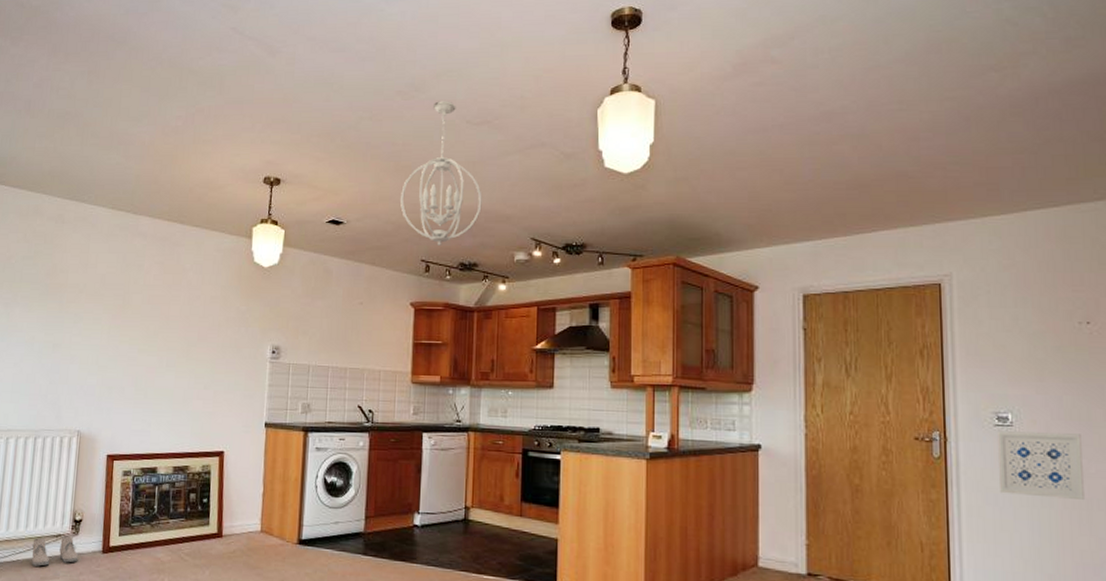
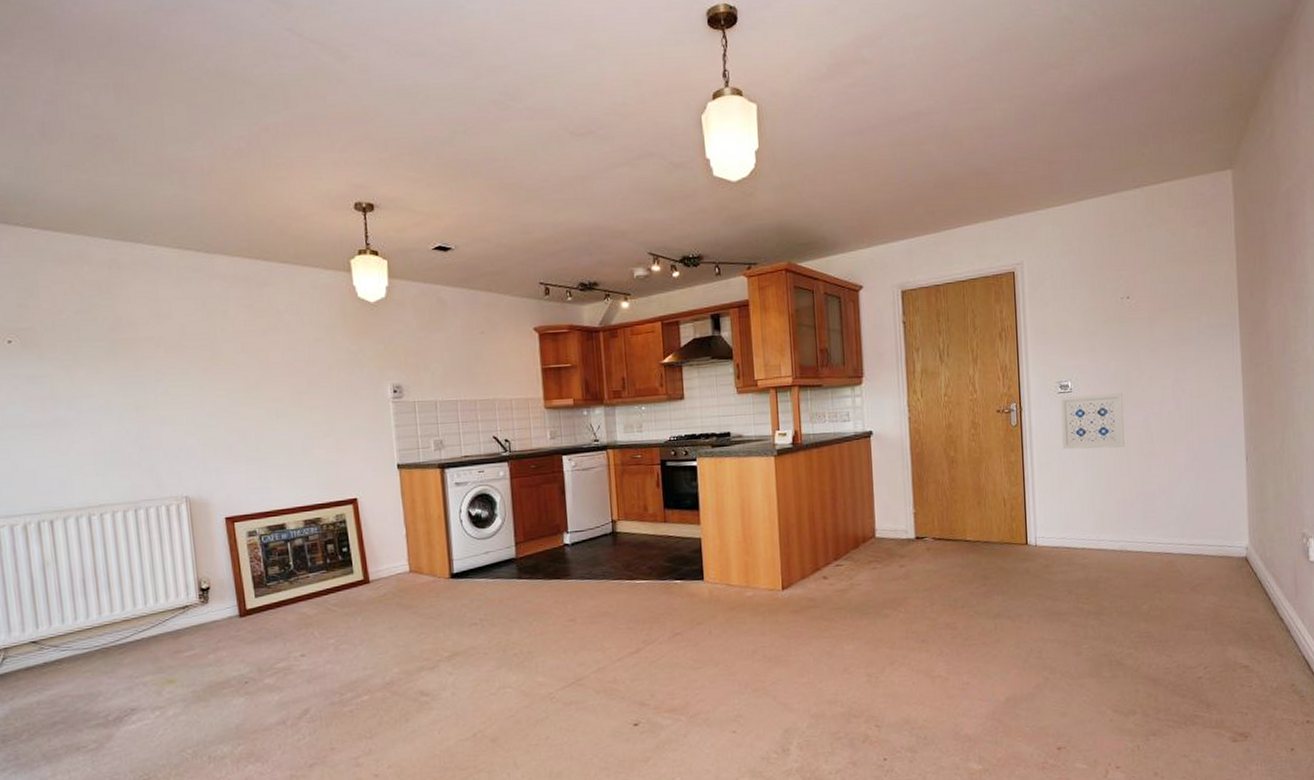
boots: present [32,535,79,567] -> none [156,605,214,642]
chandelier: present [399,101,482,246] -> none [508,110,596,267]

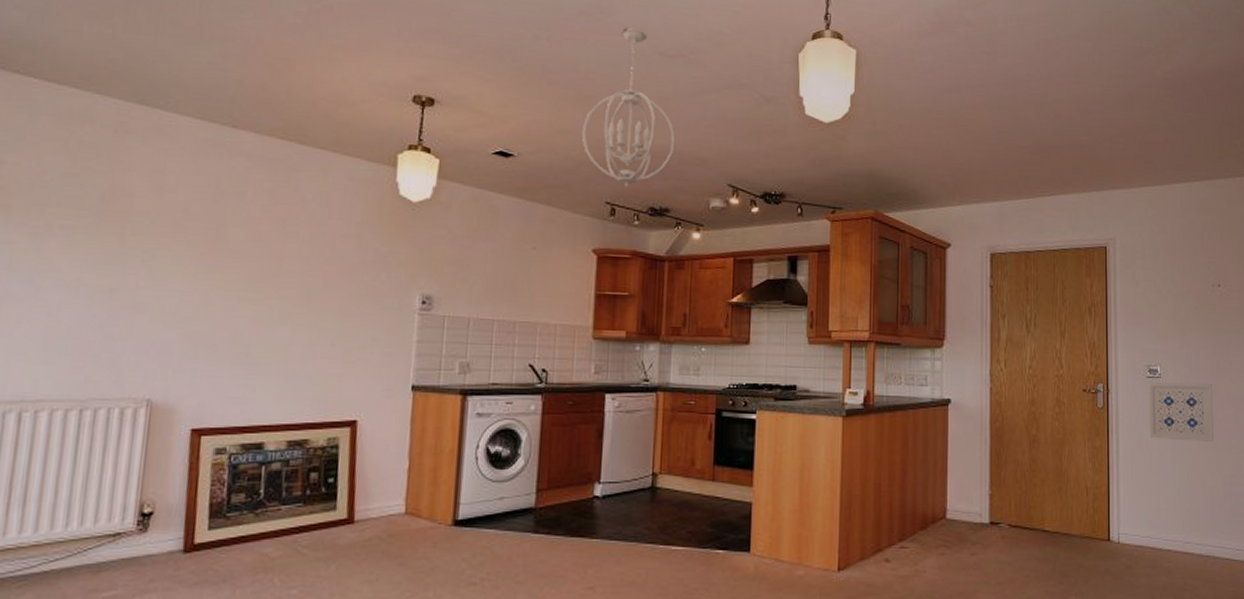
chandelier: none [508,110,596,267] -> present [581,27,676,187]

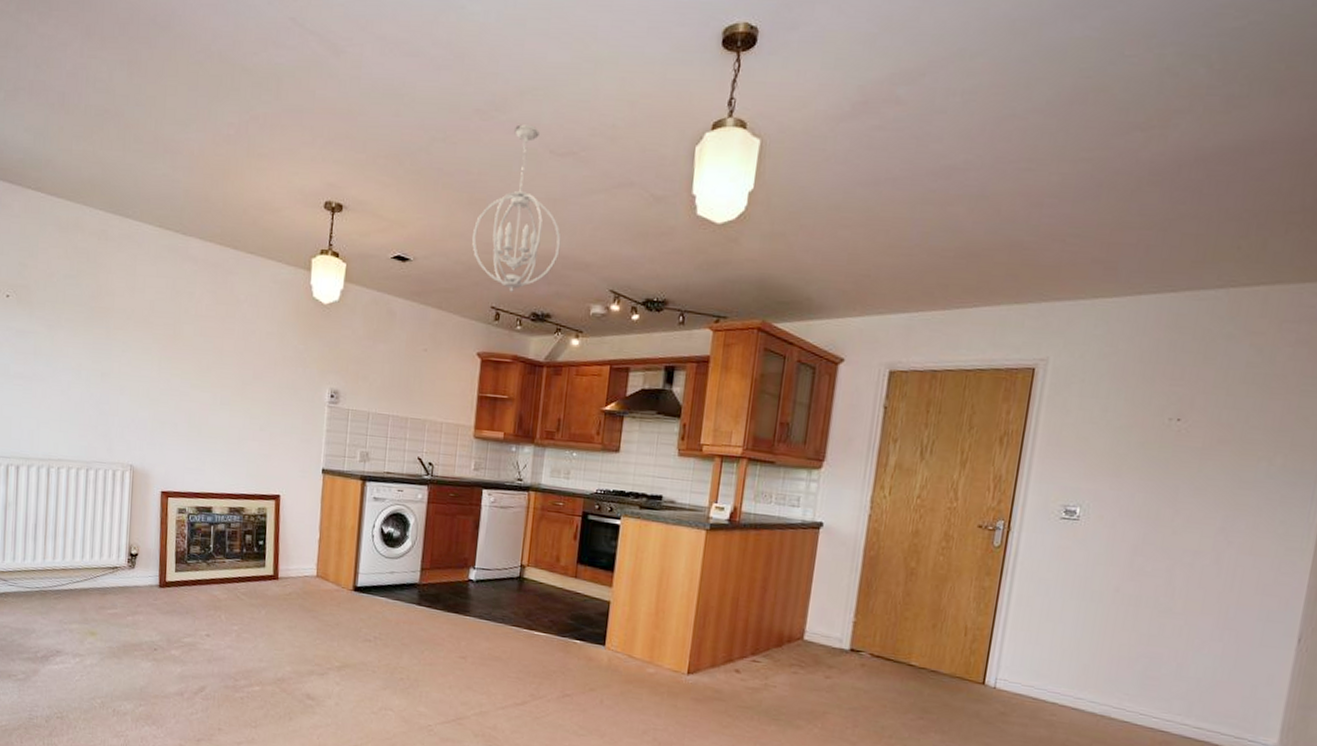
wall art: present [1148,382,1213,443] -> none [1053,524,1145,598]

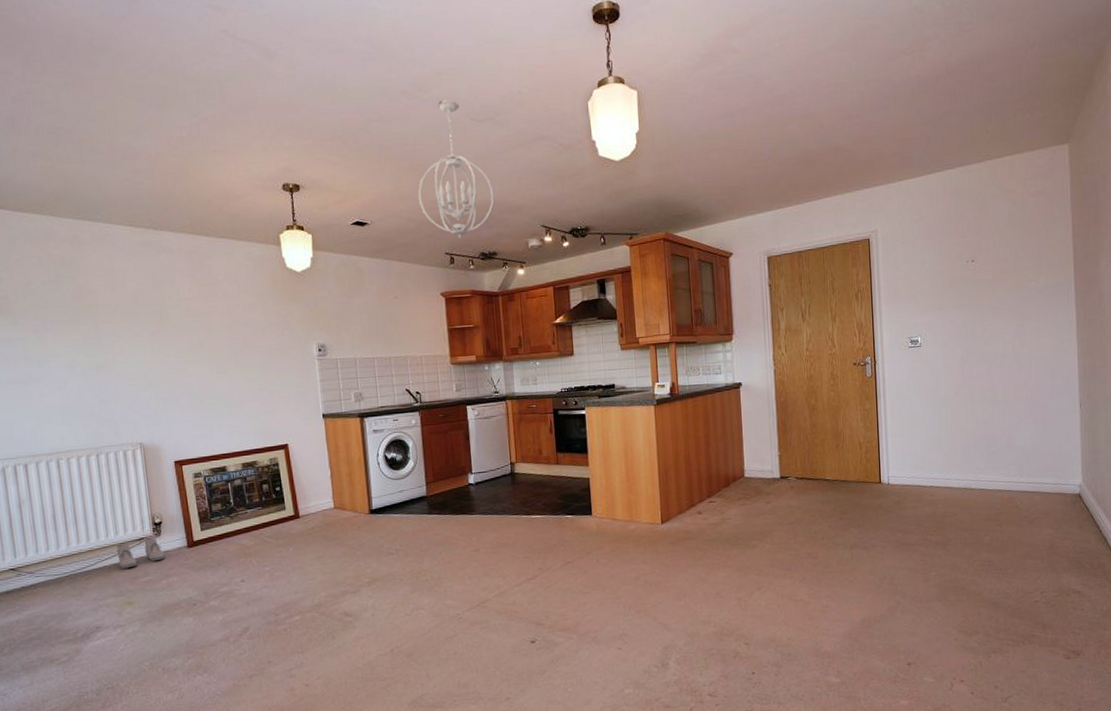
boots: none [89,568,136,596] -> present [116,537,166,569]

